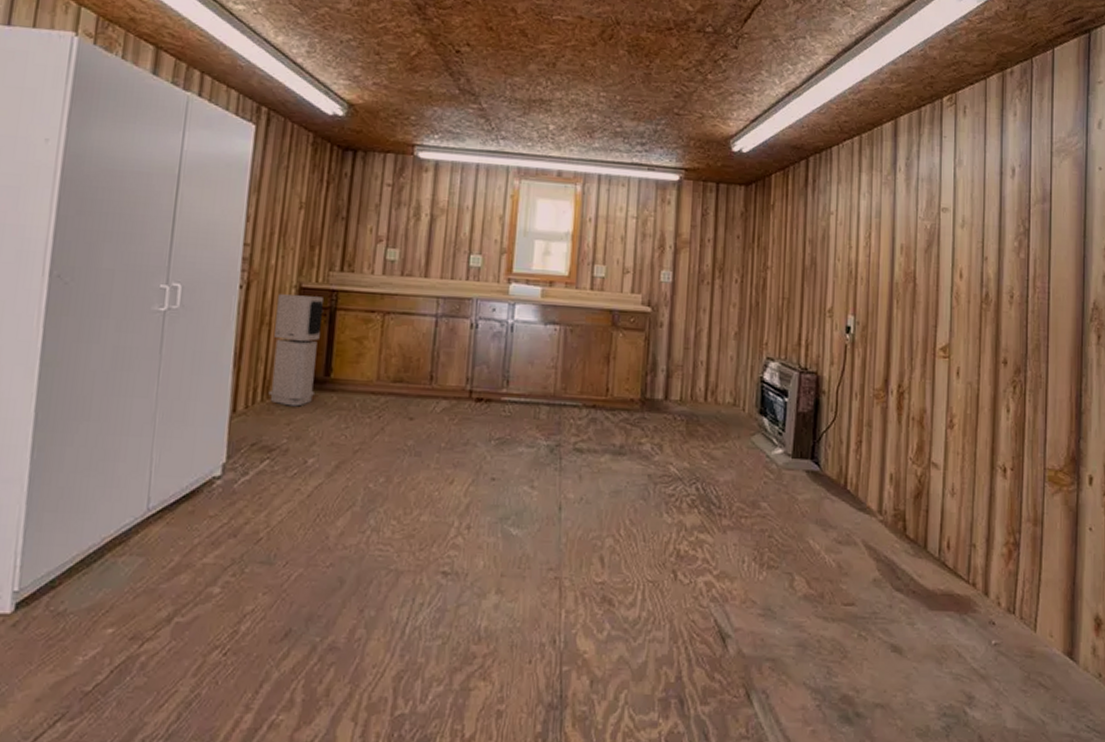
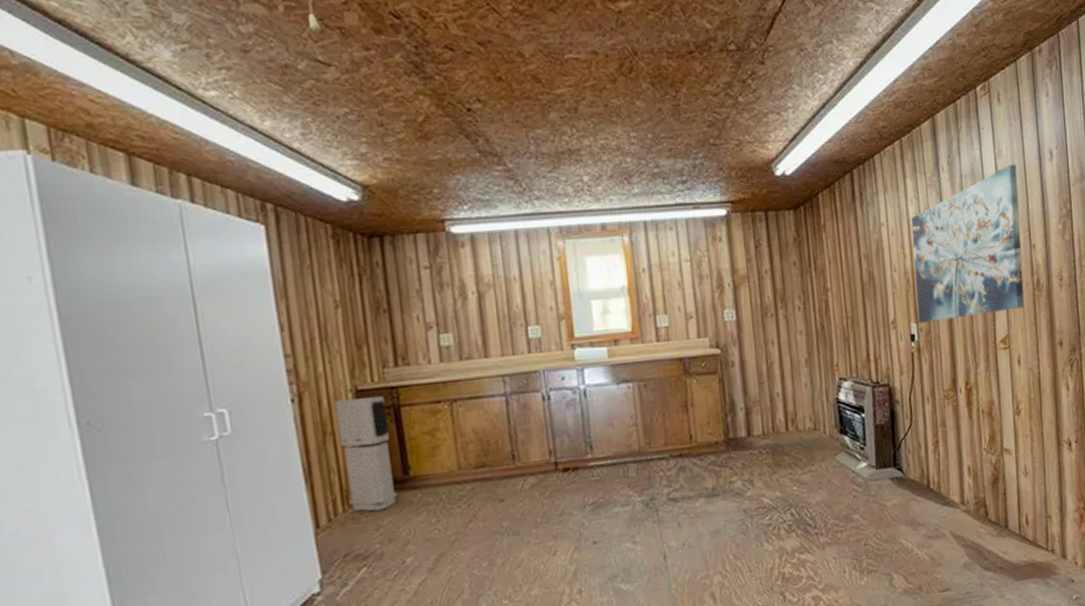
wall art: none [856,175,976,320] -> present [911,164,1024,324]

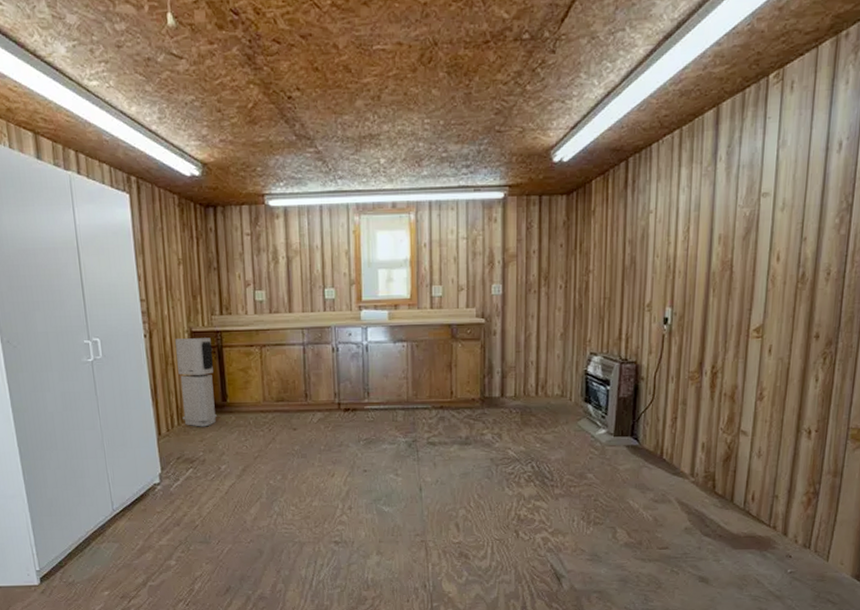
wall art: present [911,164,1024,324] -> none [673,155,800,308]

